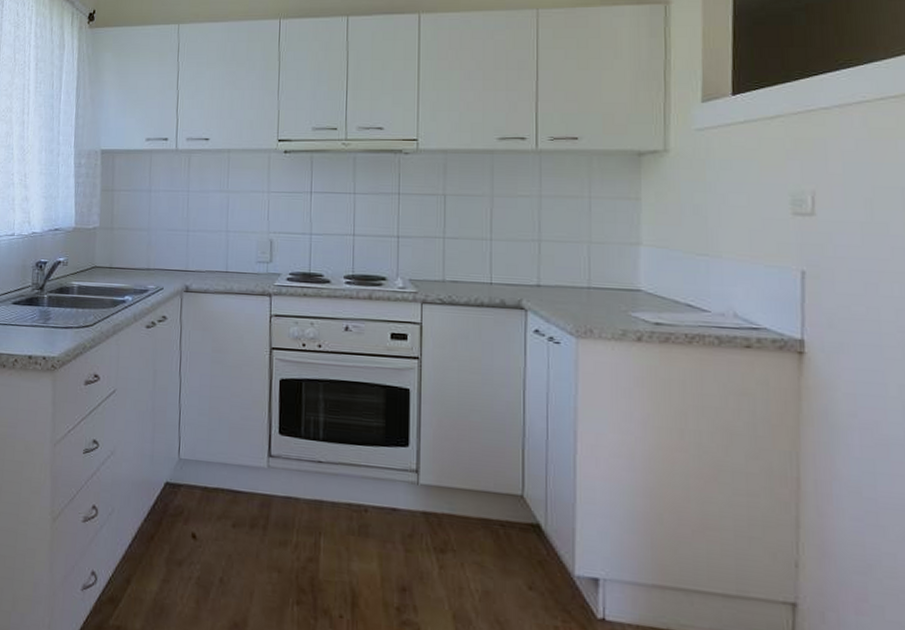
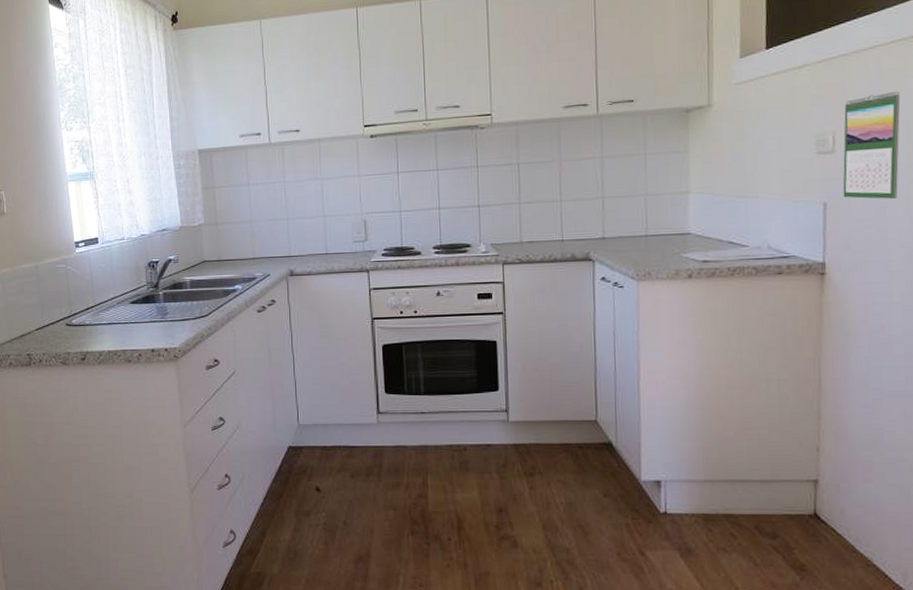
calendar: none [824,154,894,274] -> present [843,92,901,199]

